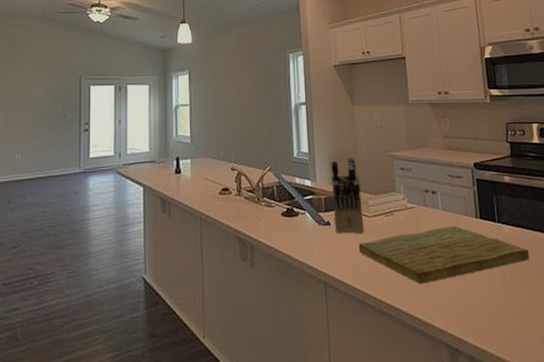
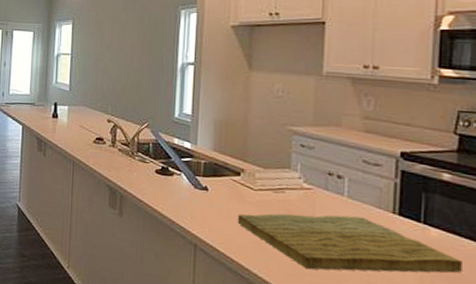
knife block: present [331,157,364,235] -> none [213,125,248,206]

